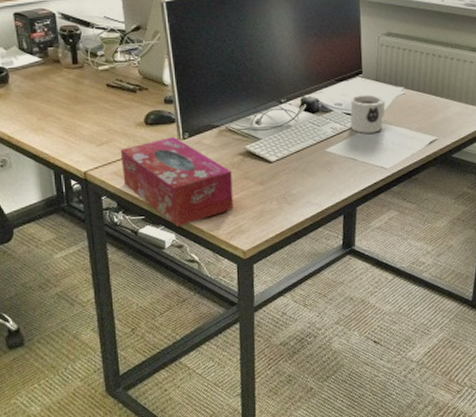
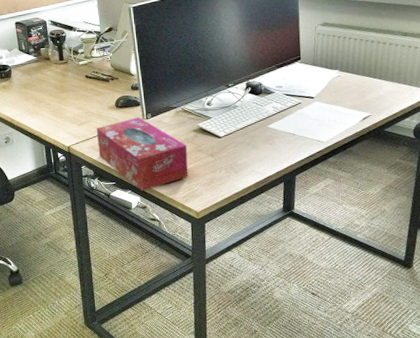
mug: present [350,94,386,133] -> none [289,77,322,112]

